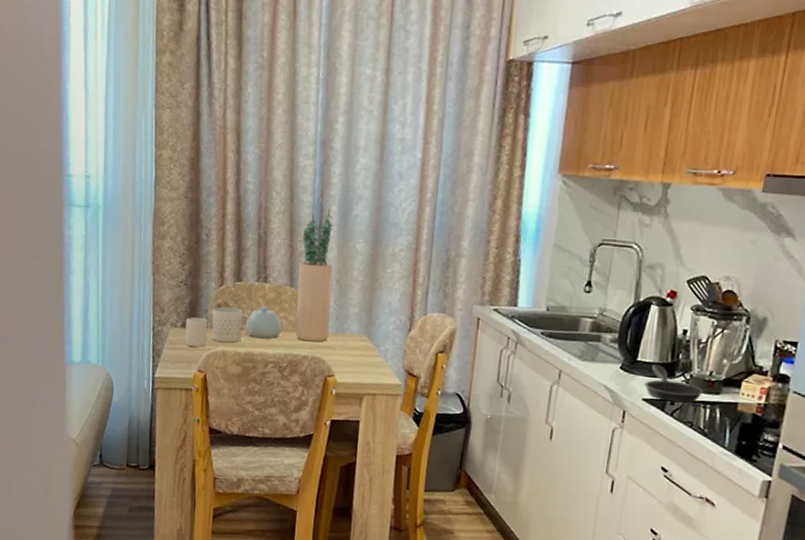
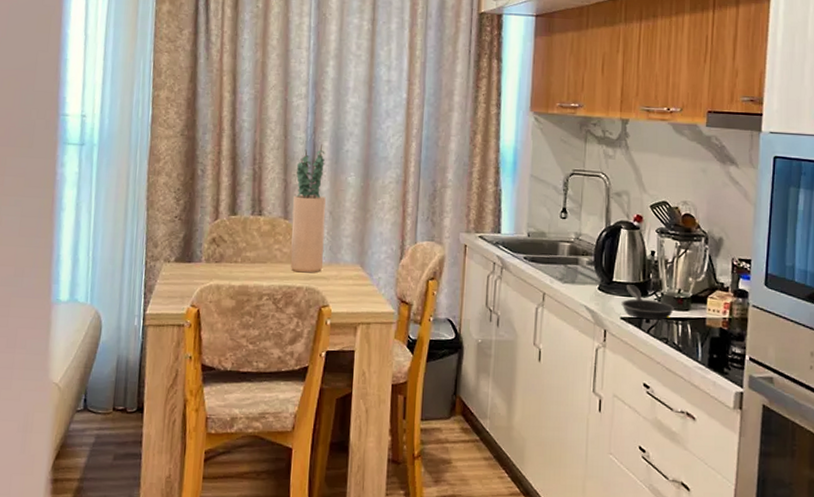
cup: present [185,317,208,348] -> none [178,251,202,282]
mug: present [211,306,253,343] -> none [205,240,247,276]
sugar bowl: present [245,306,282,339] -> none [239,239,277,271]

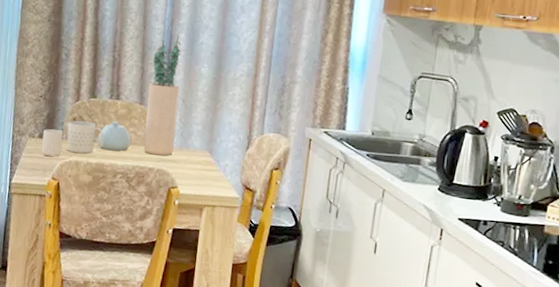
cup: none [178,251,202,282] -> present [41,128,64,157]
mug: none [205,240,247,276] -> present [66,120,105,154]
sugar bowl: none [239,239,277,271] -> present [97,121,132,151]
frying pan: present [621,284,675,320] -> none [460,187,514,224]

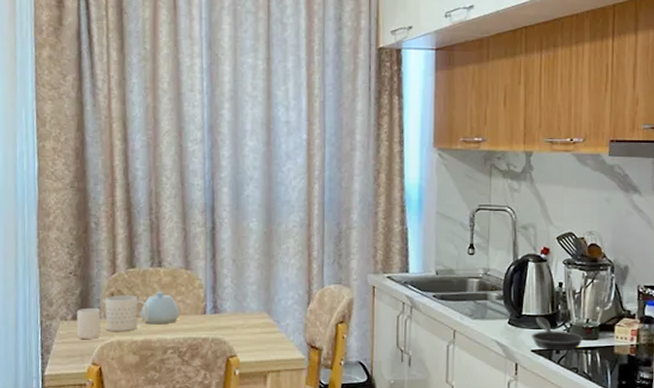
vase: present [143,35,181,156] -> none [193,190,229,323]
frying pan: none [460,187,514,224] -> present [531,317,584,350]

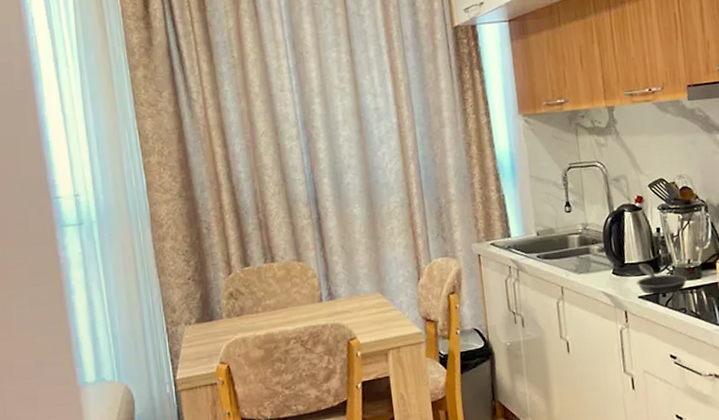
cup: present [76,307,101,340] -> none [200,309,225,341]
mug: present [104,295,149,332] -> none [224,292,268,330]
sugar bowl: present [140,291,180,325] -> none [260,285,298,318]

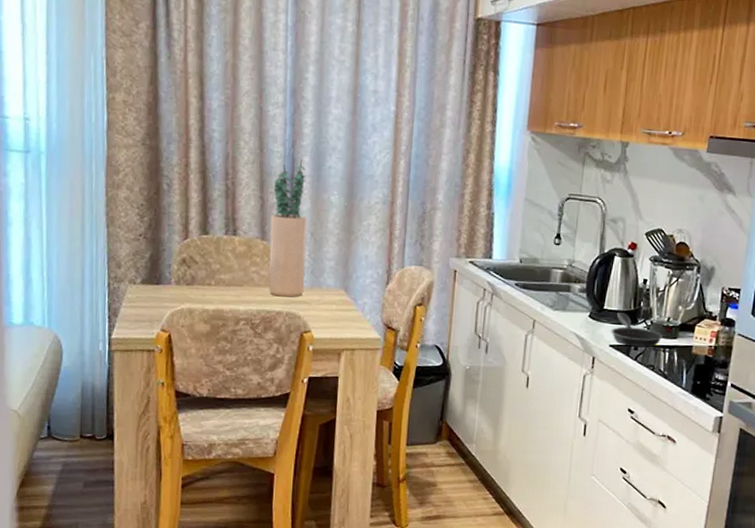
vase: none [301,182,344,311] -> present [268,159,308,298]

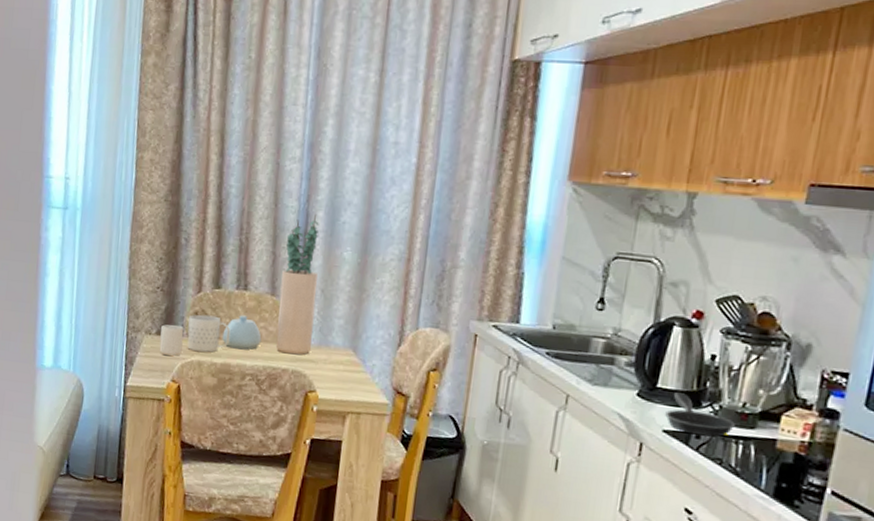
cup: none [145,272,172,306] -> present [159,324,184,356]
mug: none [175,261,222,300] -> present [186,314,231,352]
sugar bowl: none [213,260,254,295] -> present [222,315,262,350]

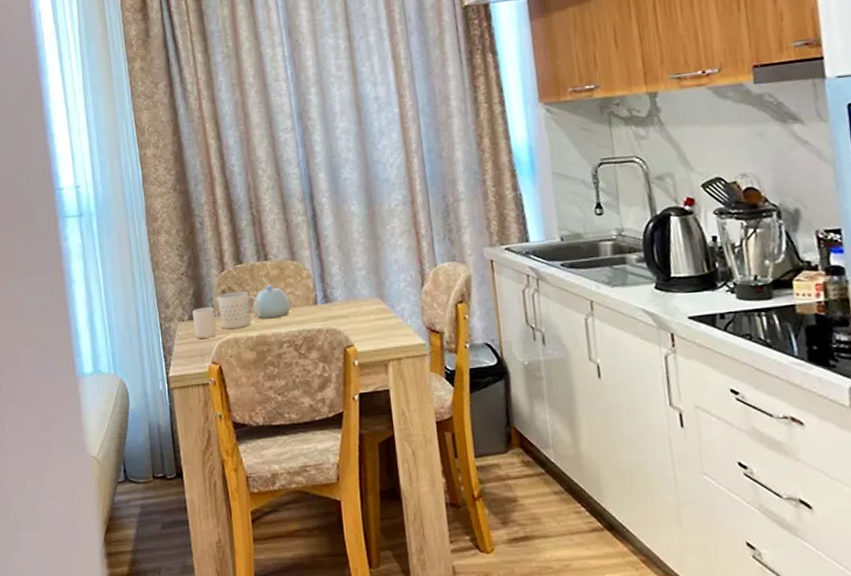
vase: present [275,214,319,355] -> none [295,176,341,314]
frying pan: present [665,392,737,437] -> none [686,278,754,316]

